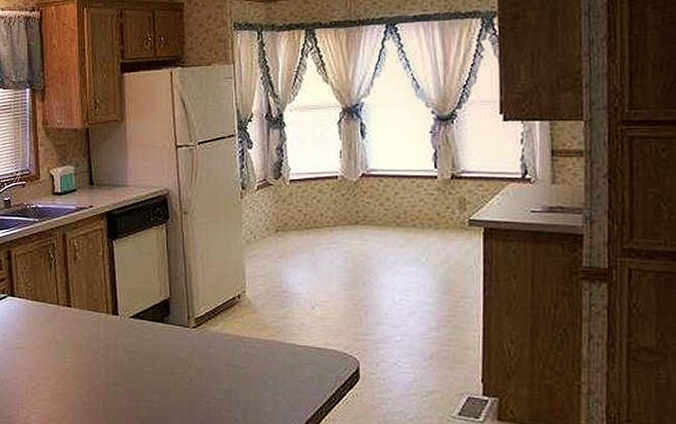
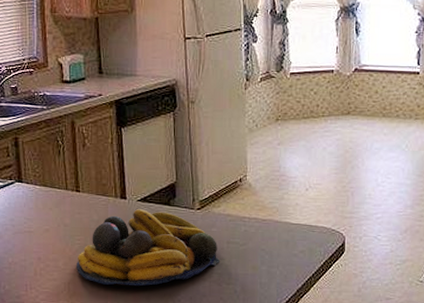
fruit bowl: none [68,326,218,410] -> present [77,209,220,287]

